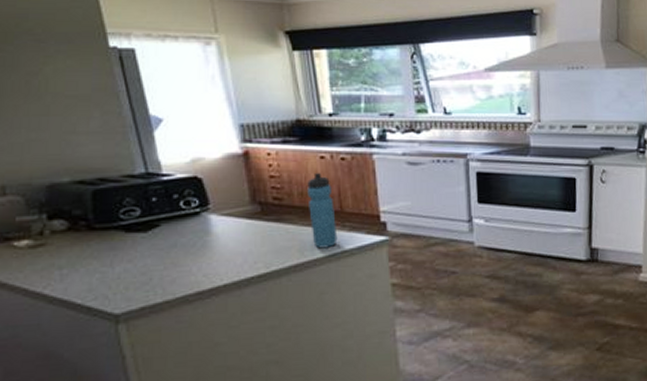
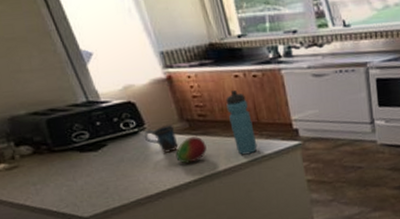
mug: none [206,207,245,240] -> present [144,125,179,153]
fruit: none [240,223,278,255] -> present [176,136,207,164]

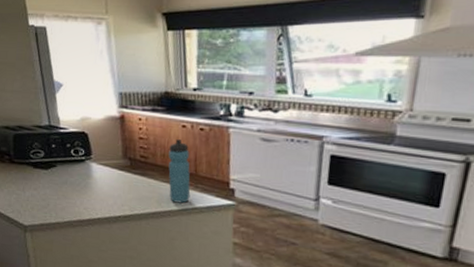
mug: present [144,125,179,153] -> none [88,159,117,185]
fruit: present [176,136,207,164] -> none [112,175,142,199]

